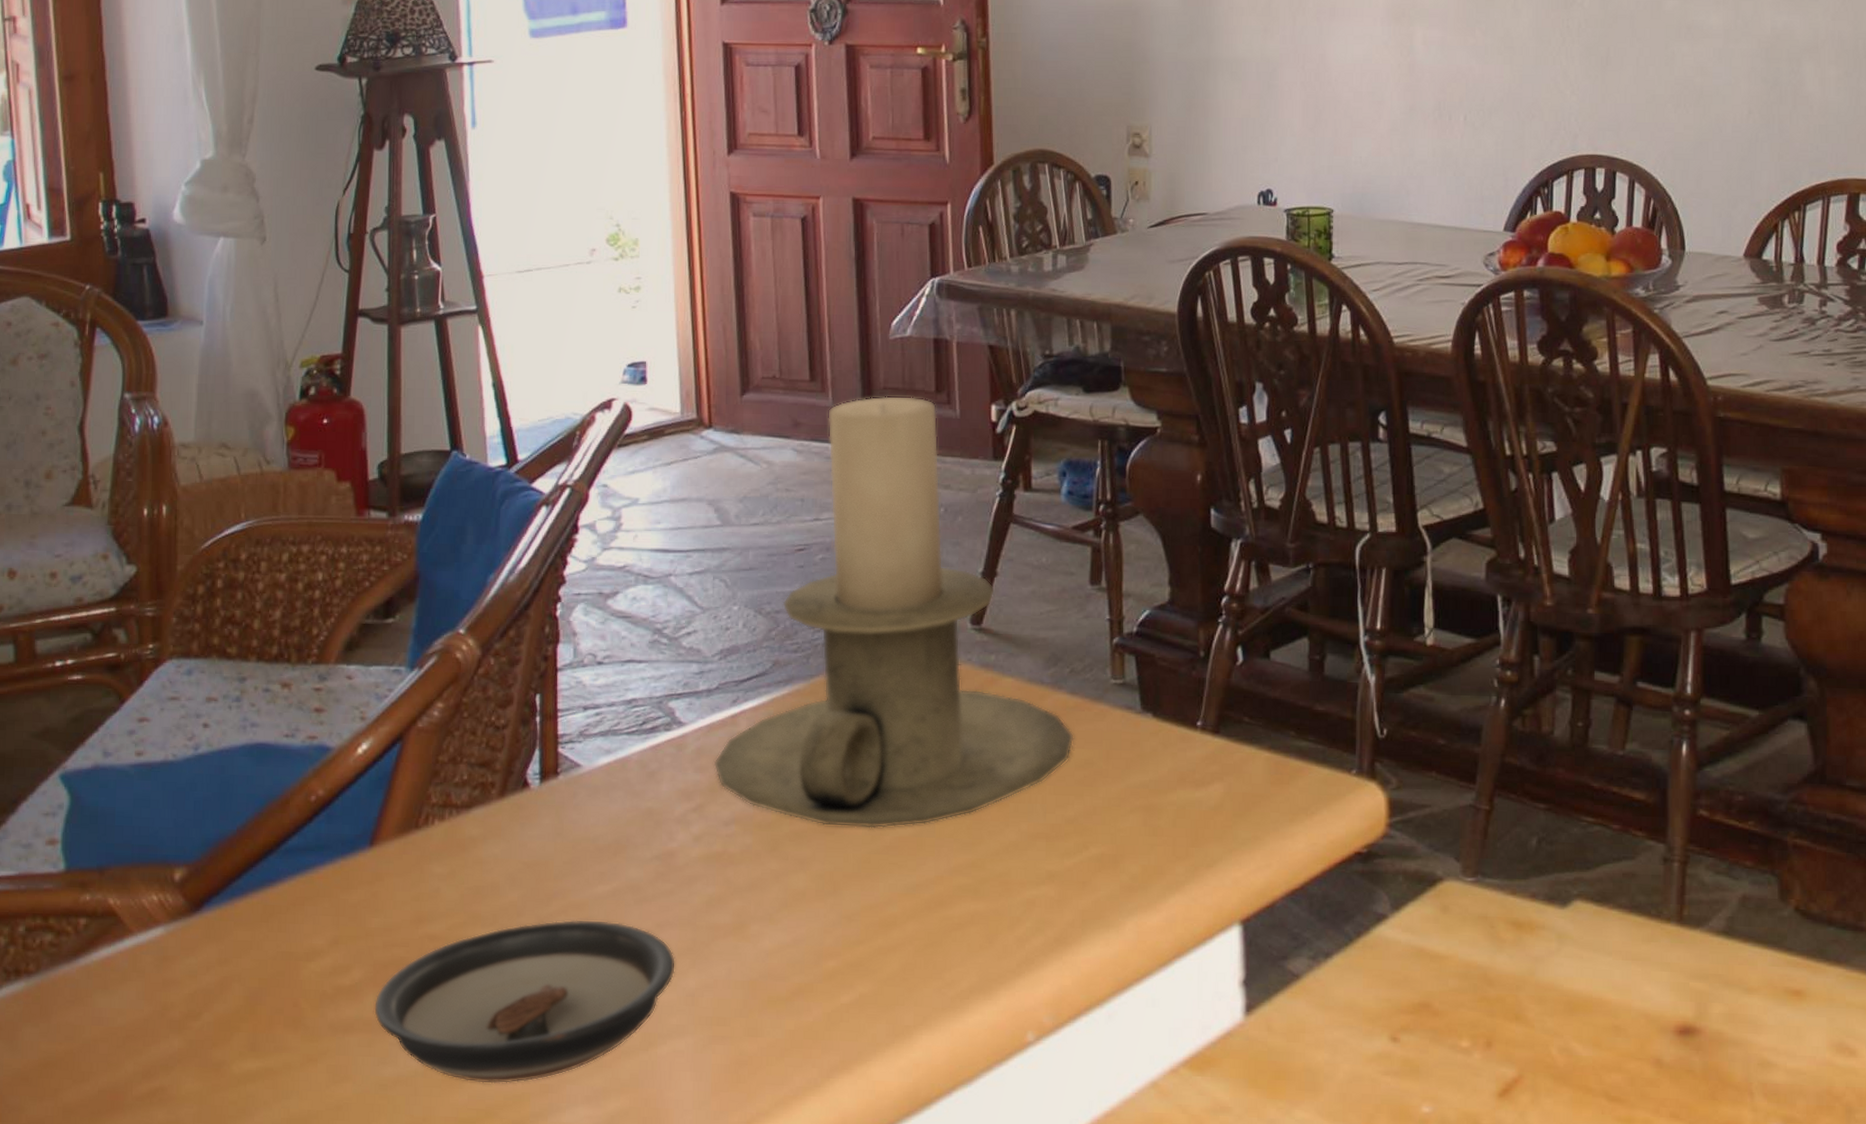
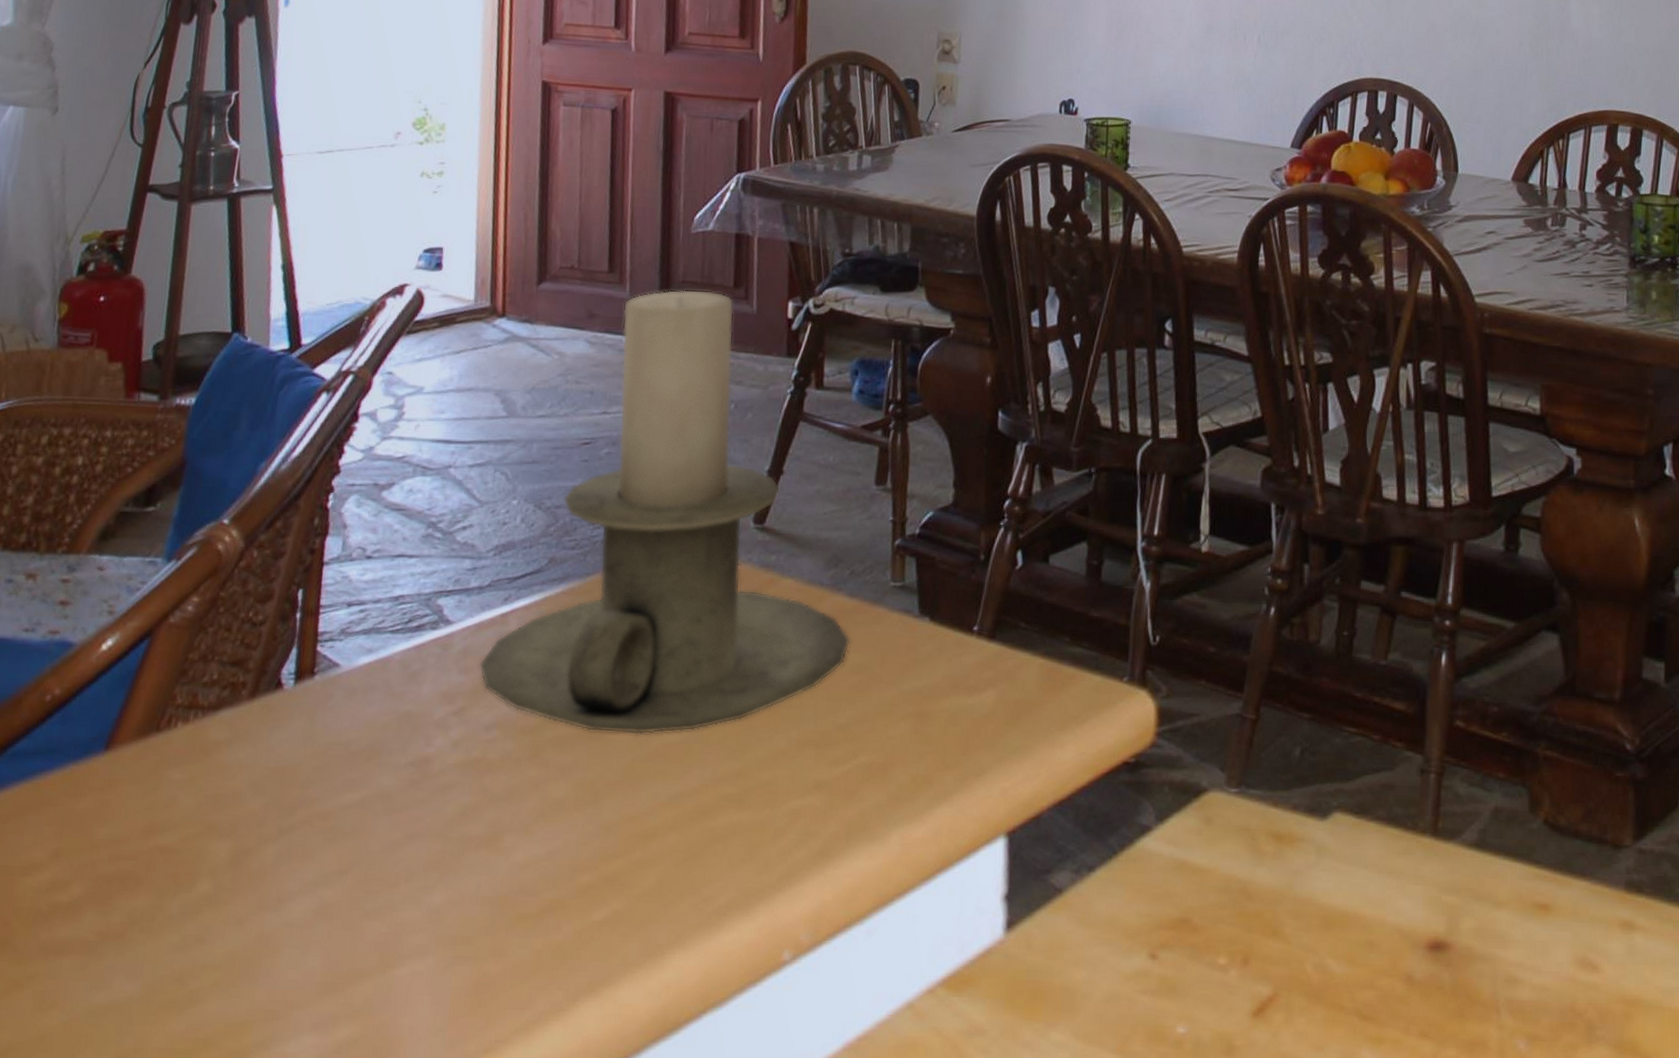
saucer: present [374,919,675,1084] -> none [91,830,422,1011]

